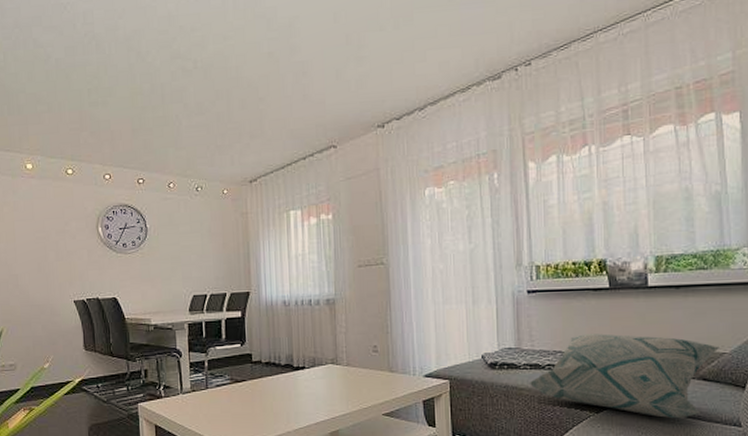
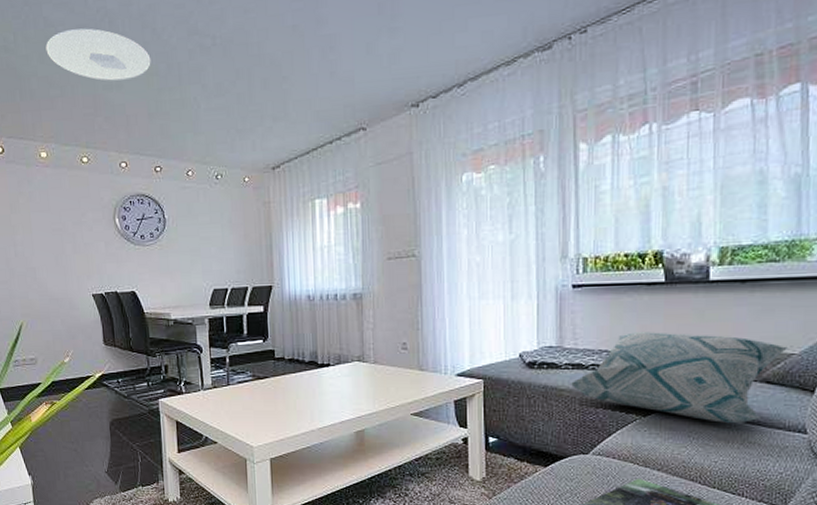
ceiling light: none [34,50,136,99] -> present [45,28,151,81]

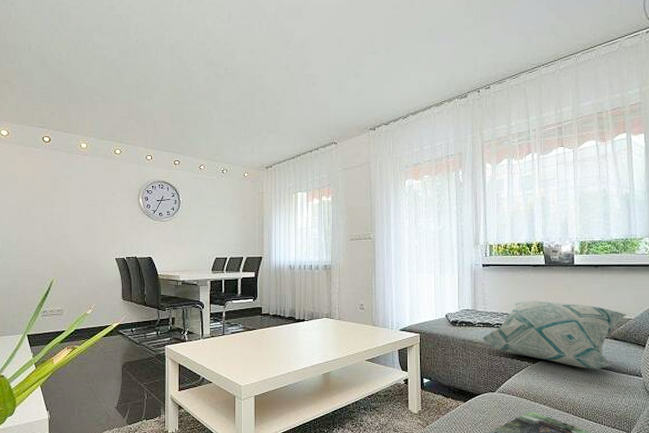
ceiling light: present [45,28,151,81] -> none [93,53,176,94]

